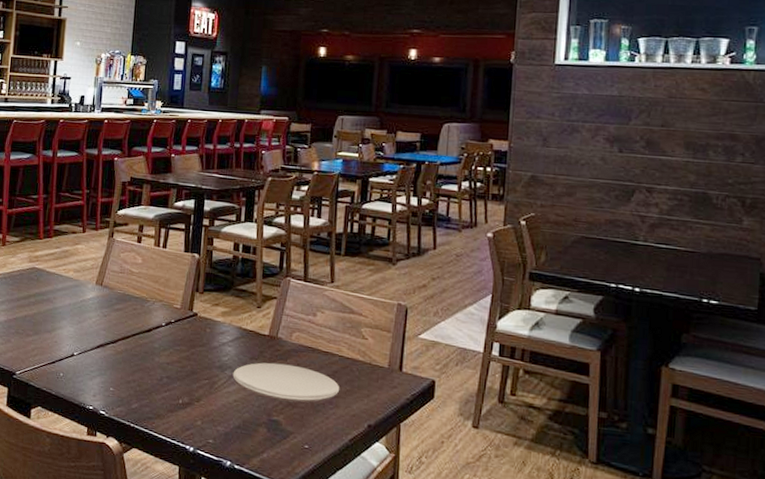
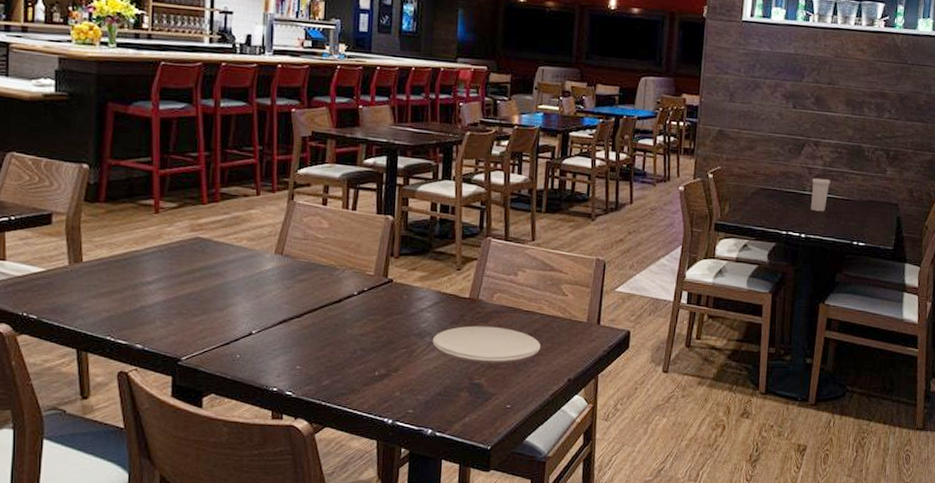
cup: none [645,227,669,265] -> present [811,178,831,212]

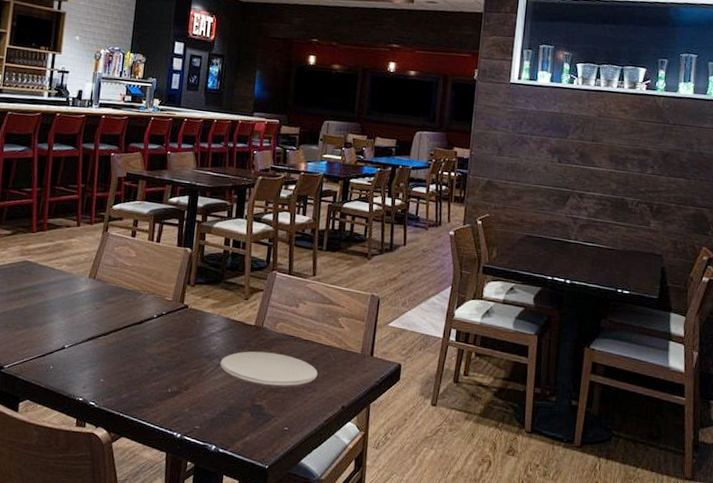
cup: present [811,178,831,212] -> none [575,227,595,260]

